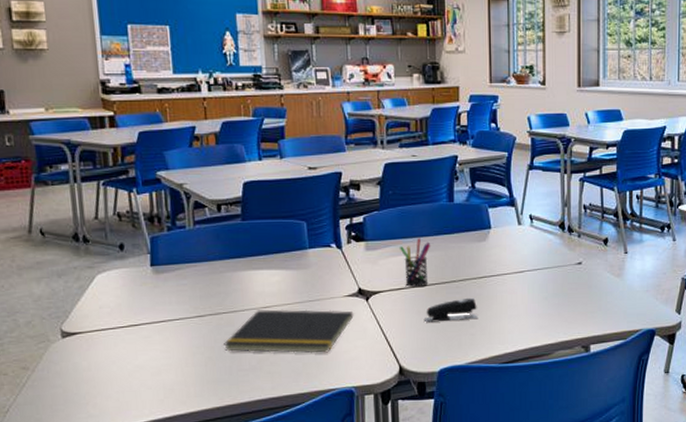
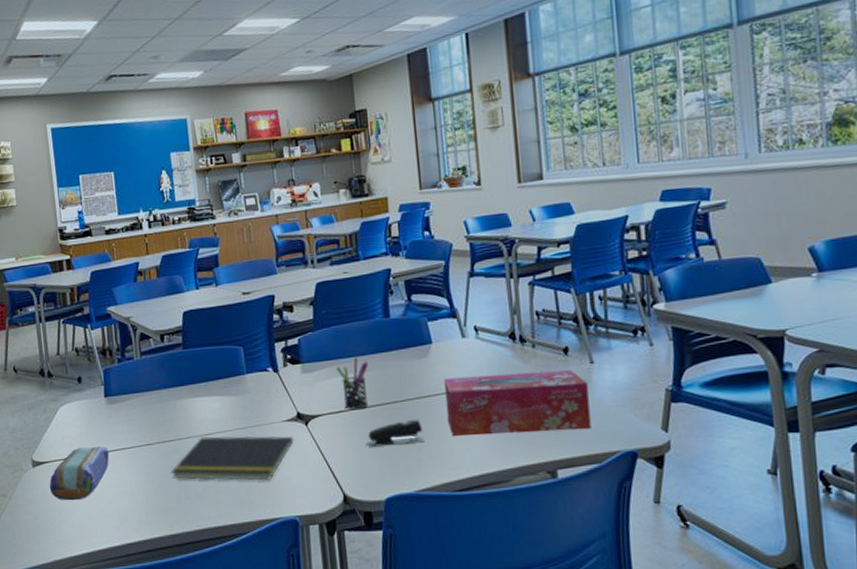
pencil case: none [82,316,155,374] -> present [49,446,110,501]
tissue box: none [499,258,621,315] -> present [443,369,591,437]

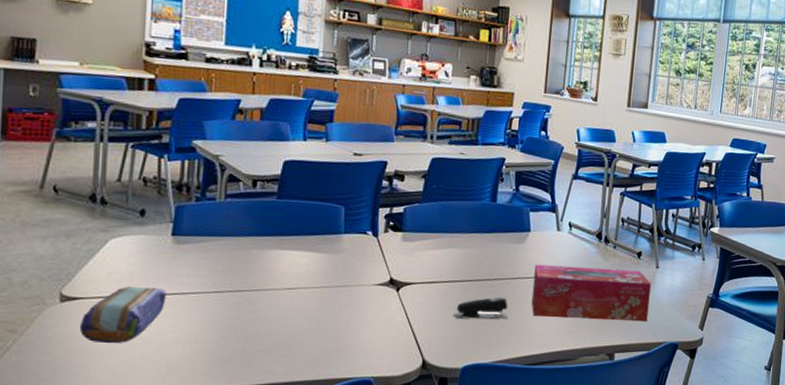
notepad: present [171,435,294,481] -> none [240,291,382,340]
pen holder: present [336,357,369,409] -> none [437,234,469,282]

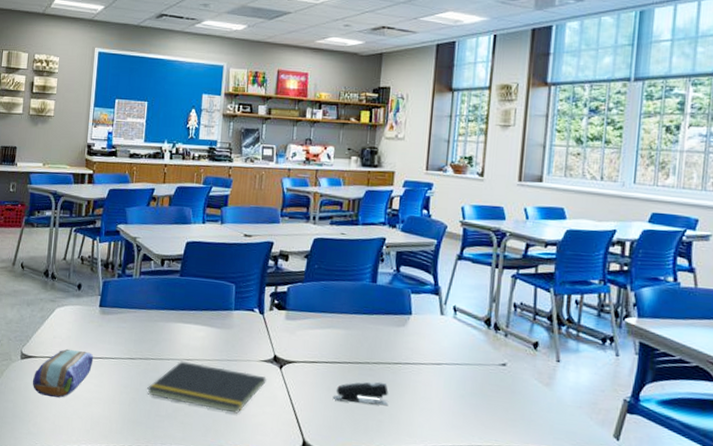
notepad: none [240,291,382,340] -> present [147,361,266,414]
tissue box: present [531,264,651,322] -> none [413,349,551,424]

